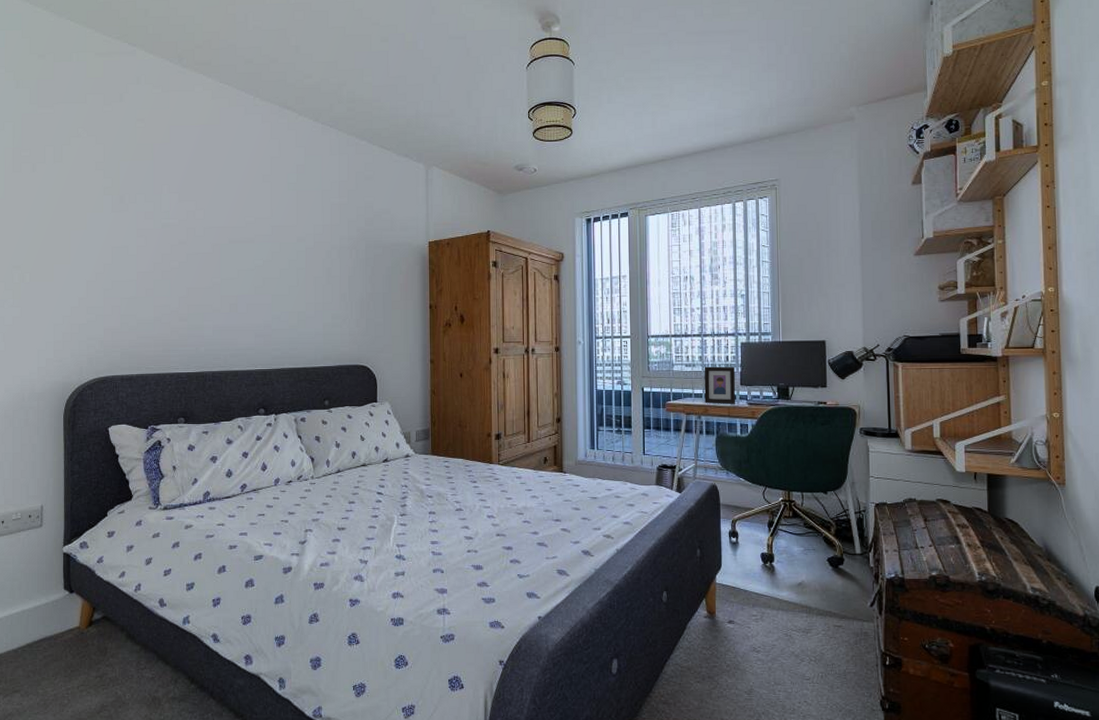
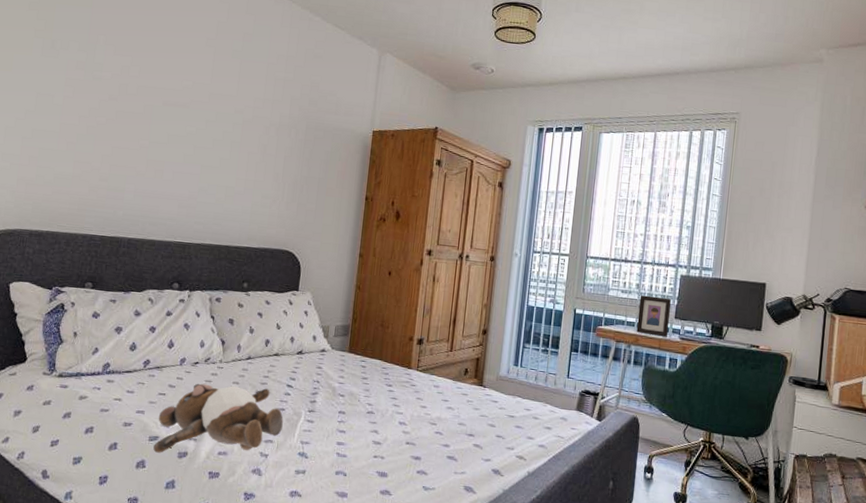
teddy bear: none [259,498,378,571] -> present [153,383,284,453]

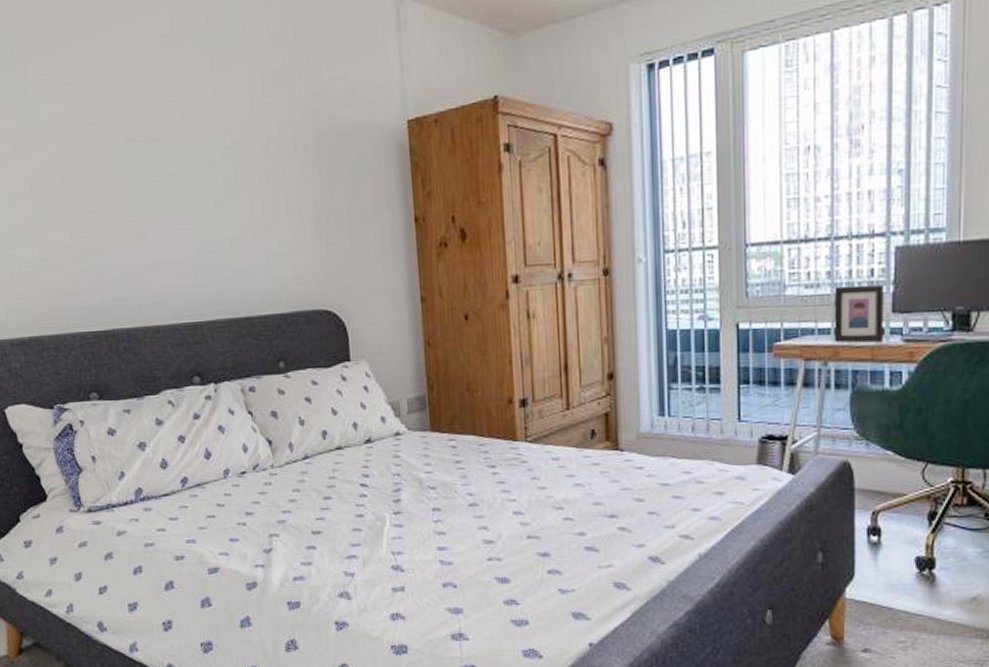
teddy bear: present [153,383,284,453] -> none [213,492,365,587]

